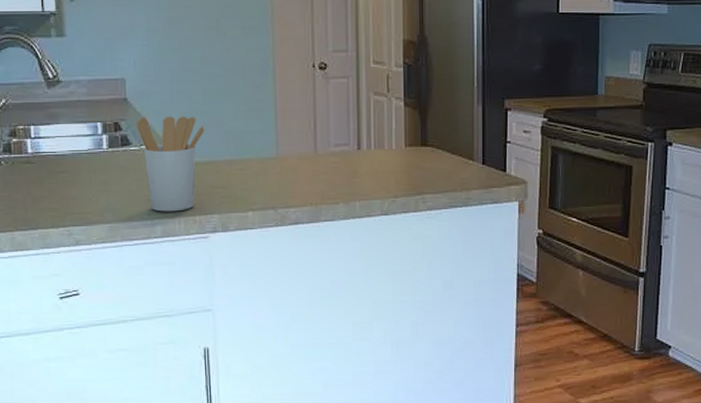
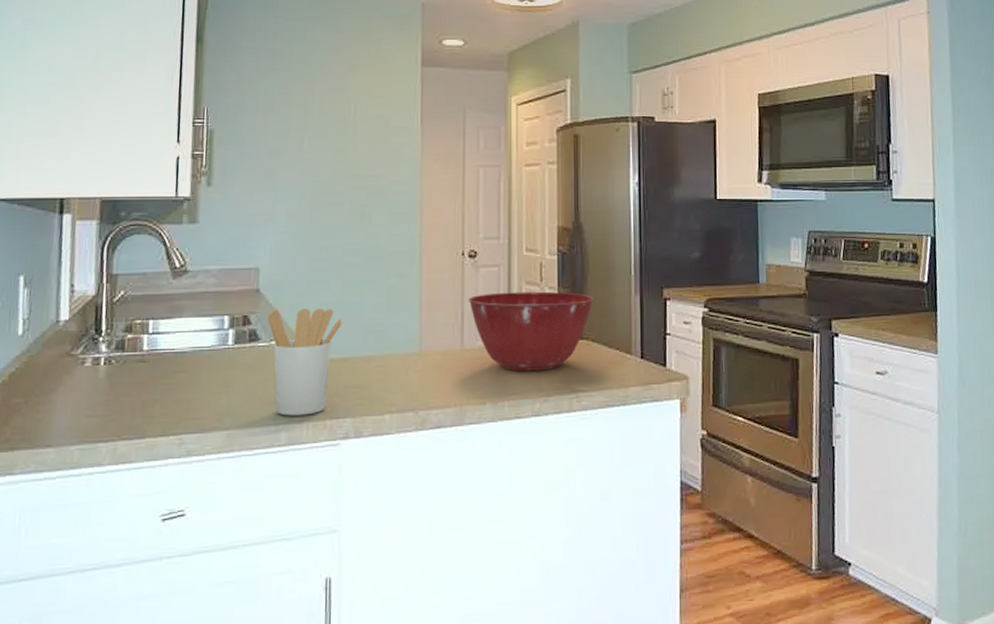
mixing bowl: none [320,101,438,175] -> present [468,291,594,371]

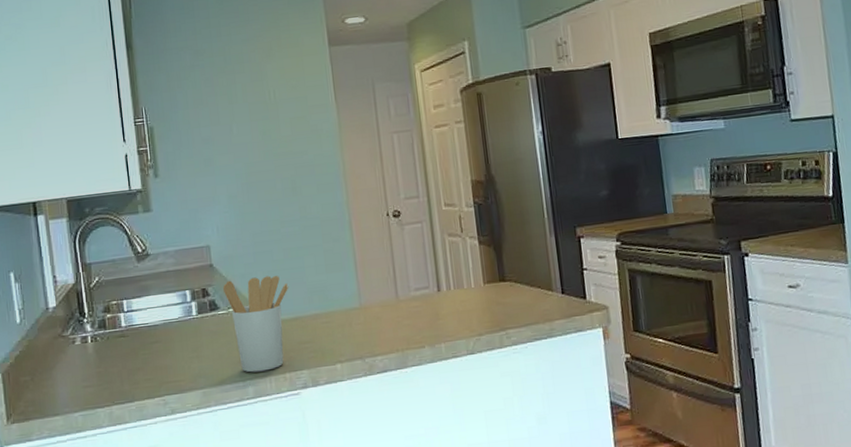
mixing bowl: present [468,291,594,371] -> none [397,240,513,315]

